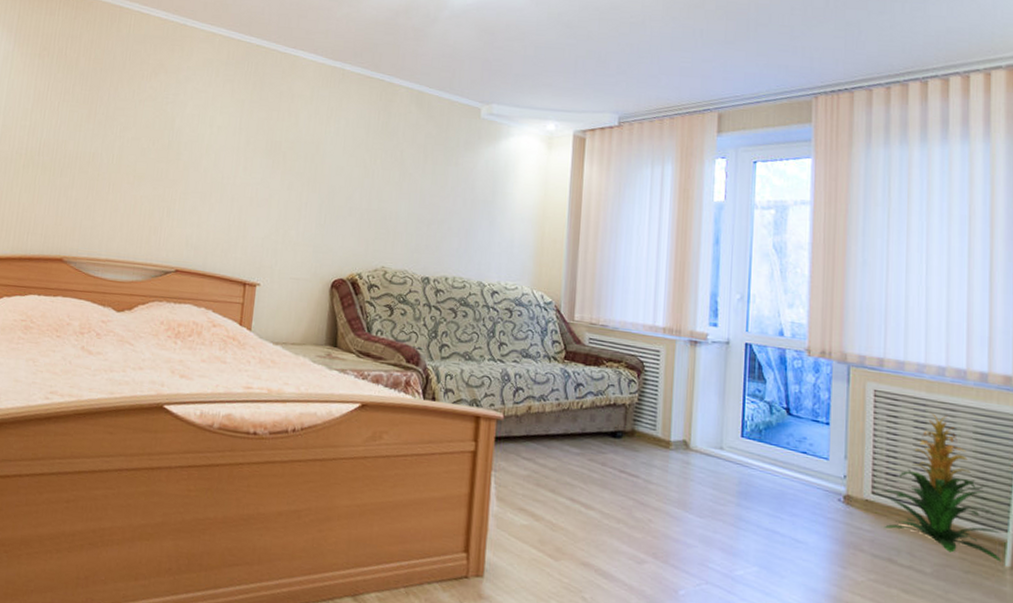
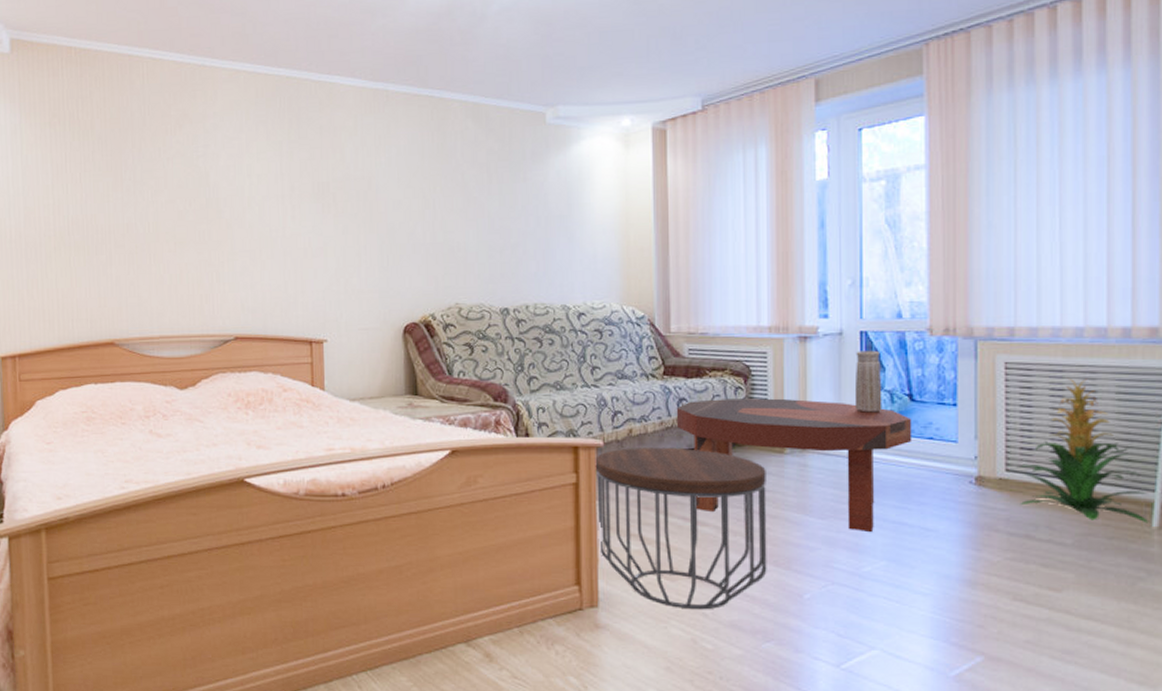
side table: none [489,424,652,594] -> present [595,447,767,610]
coffee table: none [572,387,789,537] -> present [676,398,912,533]
vase: none [736,361,763,422] -> present [854,350,882,413]

